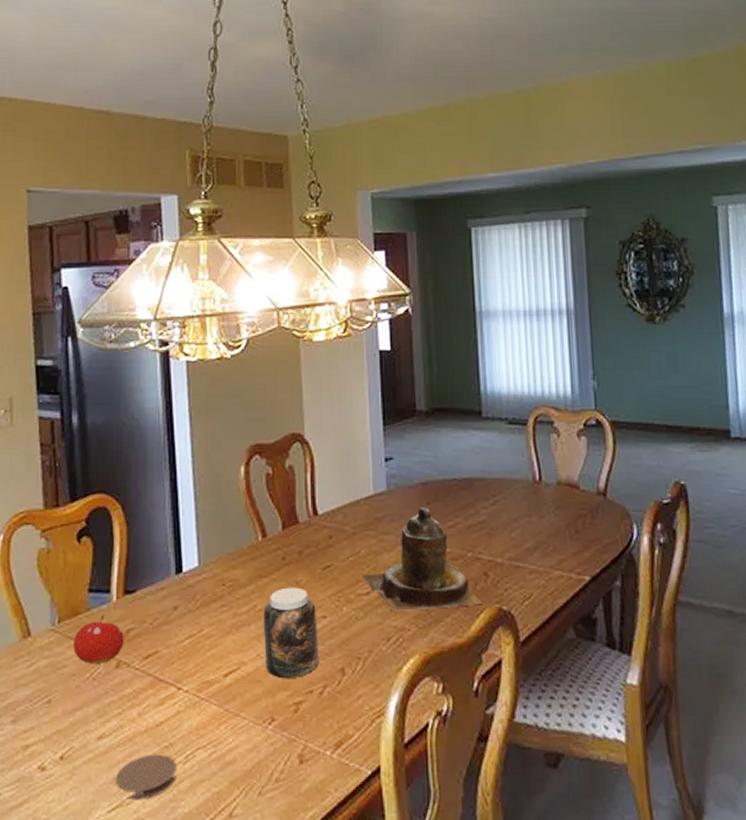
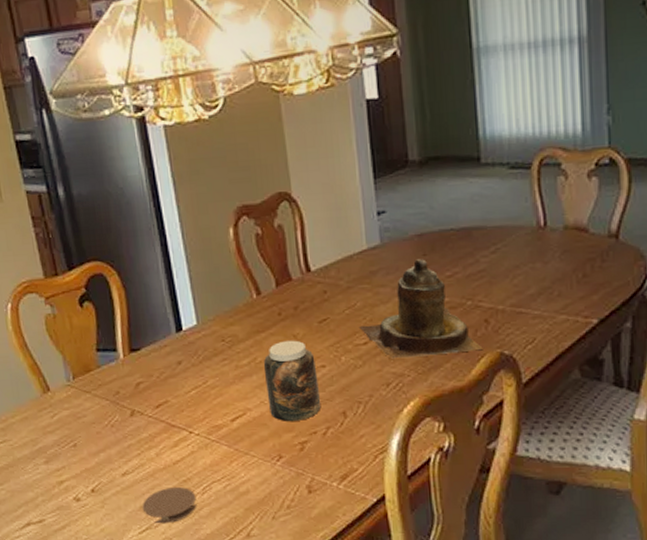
fruit: present [73,614,124,664] -> none [89,370,136,413]

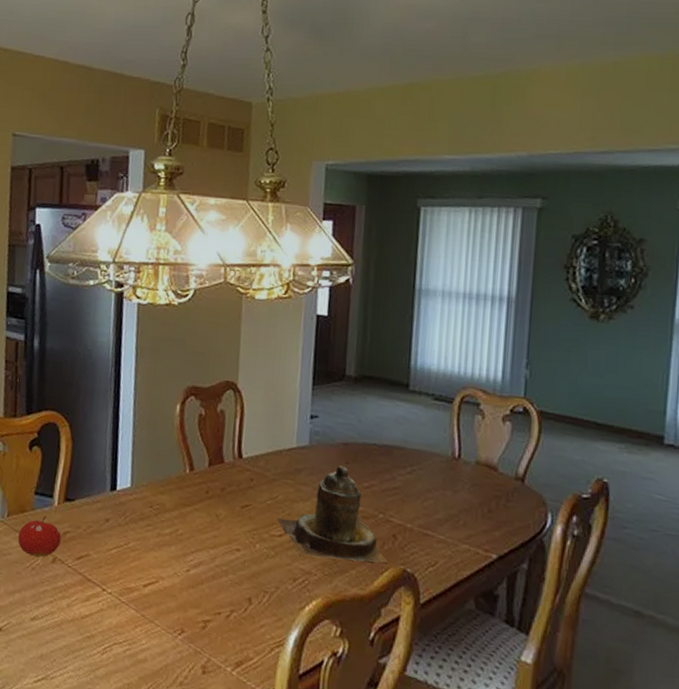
fruit: none [89,370,136,413] -> present [18,515,62,557]
coaster: present [142,486,197,524] -> none [42,640,96,678]
jar: present [263,340,321,421] -> none [181,518,232,599]

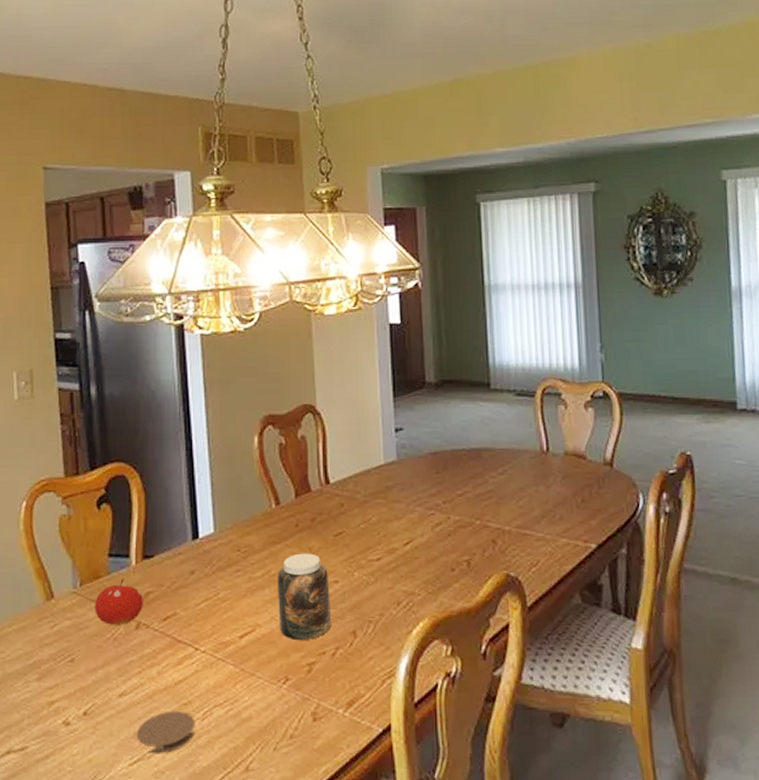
coaster: none [42,640,96,678] -> present [136,710,196,754]
jar: none [181,518,232,599] -> present [277,553,332,639]
teapot: present [276,465,388,564] -> none [372,477,490,577]

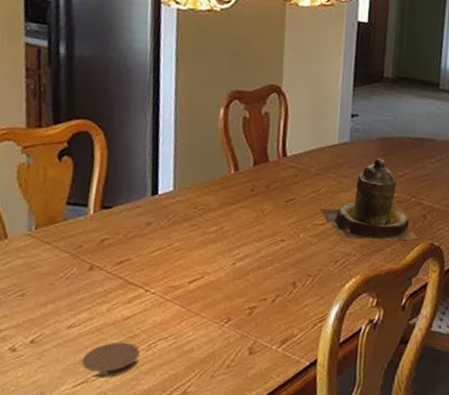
fruit: present [95,578,143,625] -> none [49,225,99,266]
jar: present [277,553,332,639] -> none [227,214,277,287]
teapot: none [372,477,490,577] -> present [319,158,418,241]

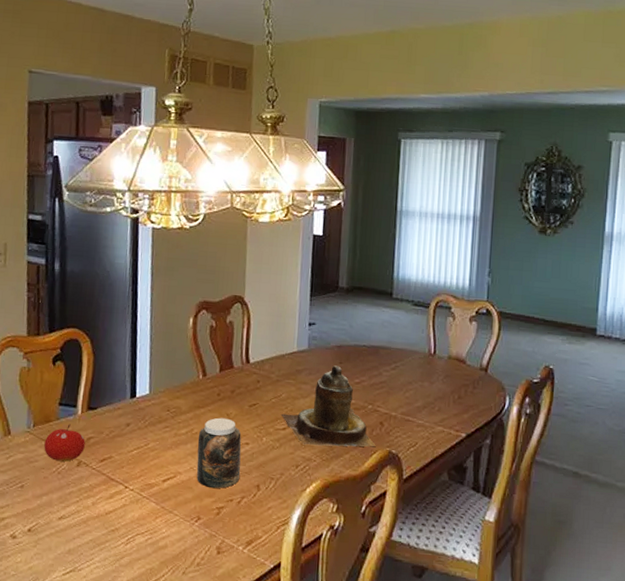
fruit: none [49,225,99,266] -> present [44,424,85,462]
coaster: present [82,342,140,378] -> none [70,534,120,569]
jar: none [227,214,277,287] -> present [196,417,242,488]

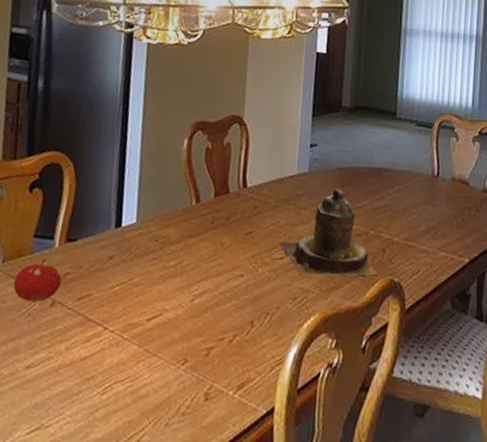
jar: present [196,417,242,488] -> none [185,247,236,326]

